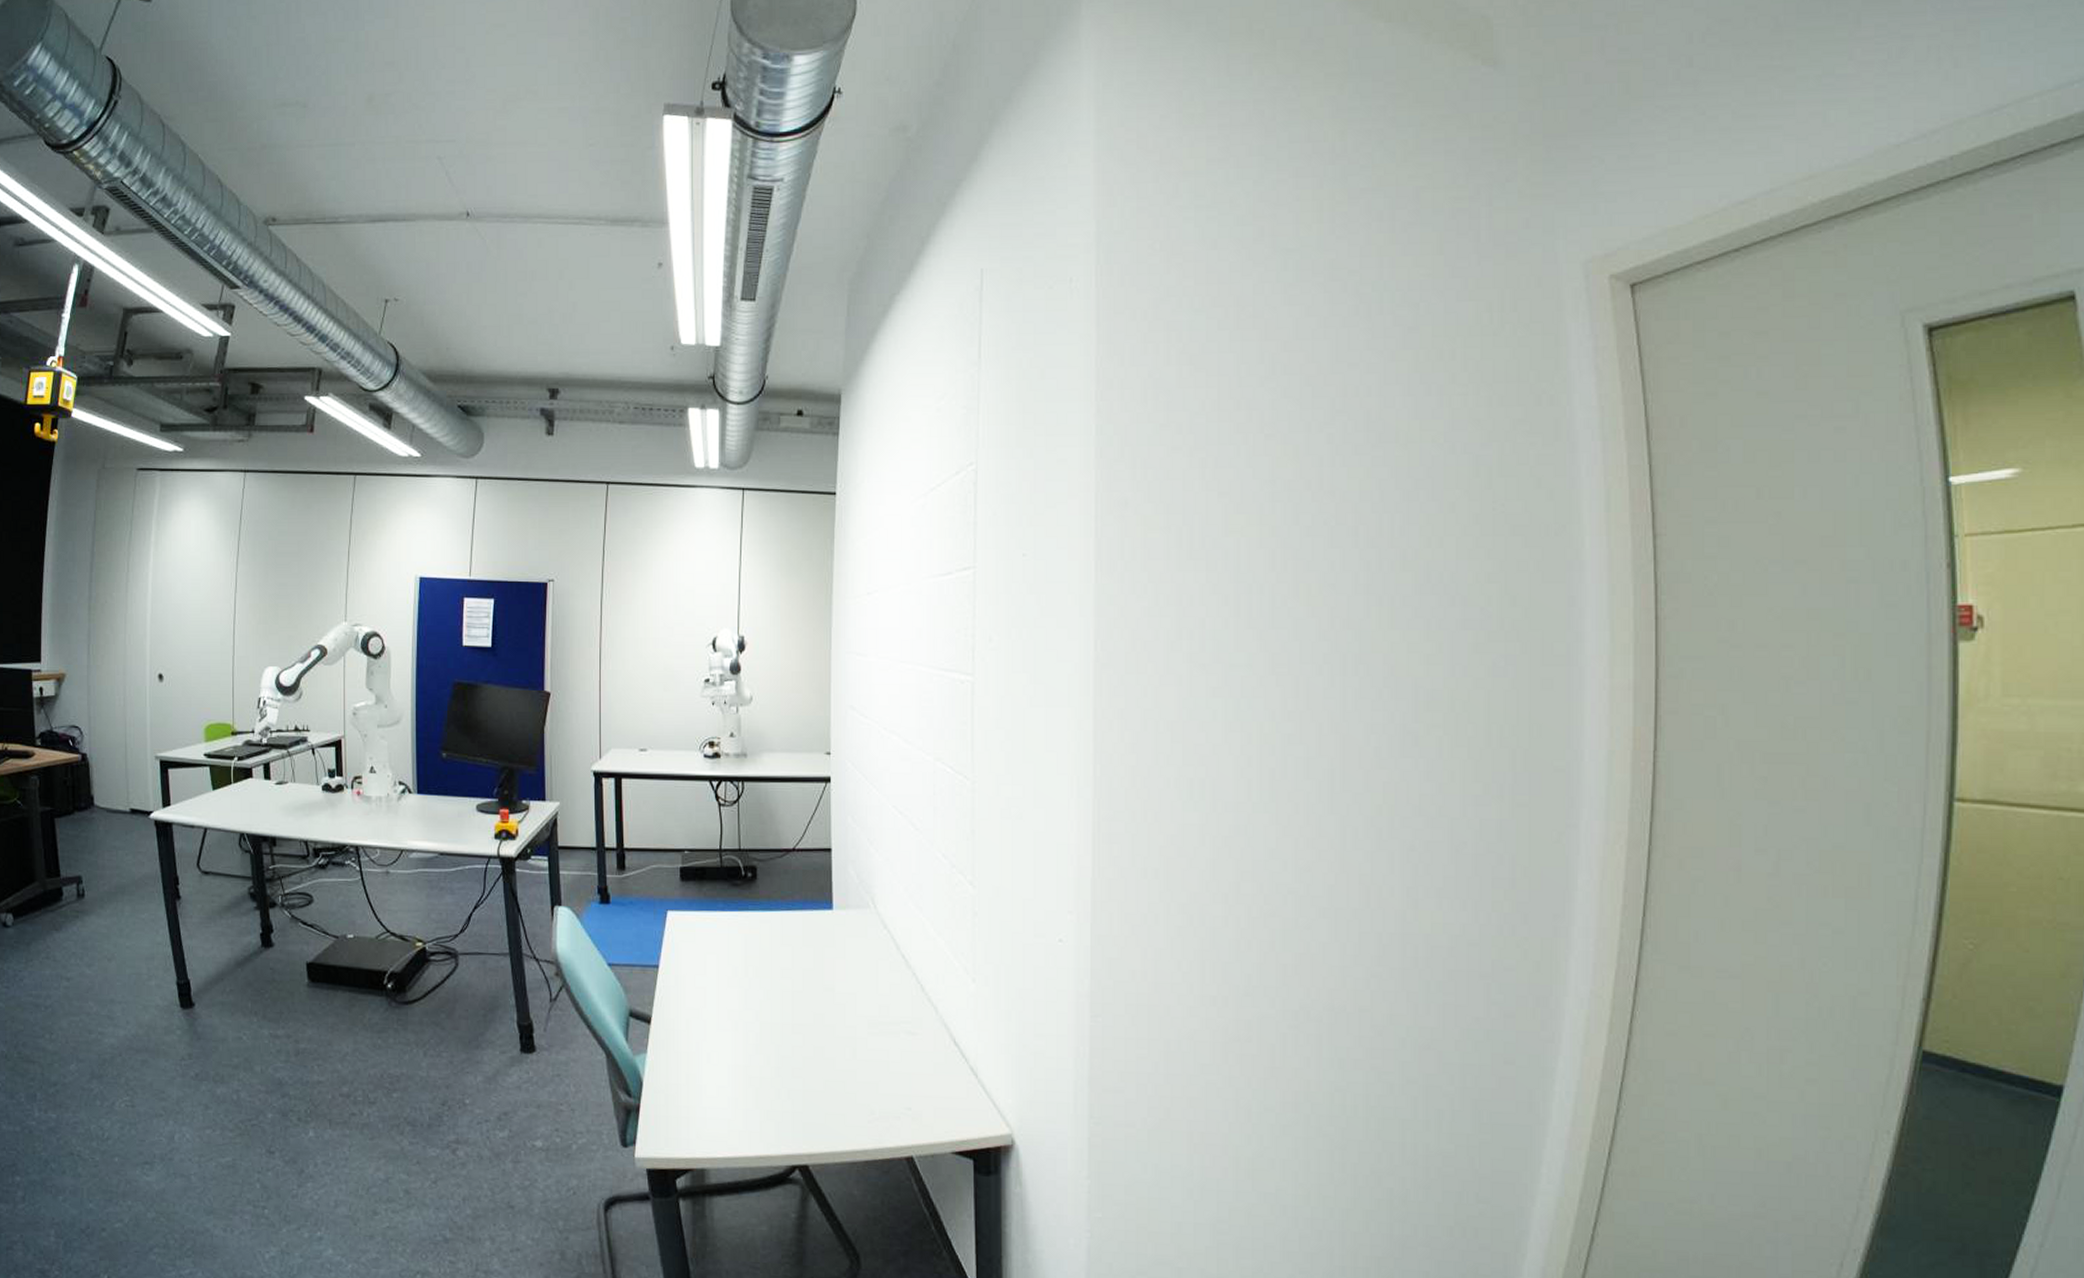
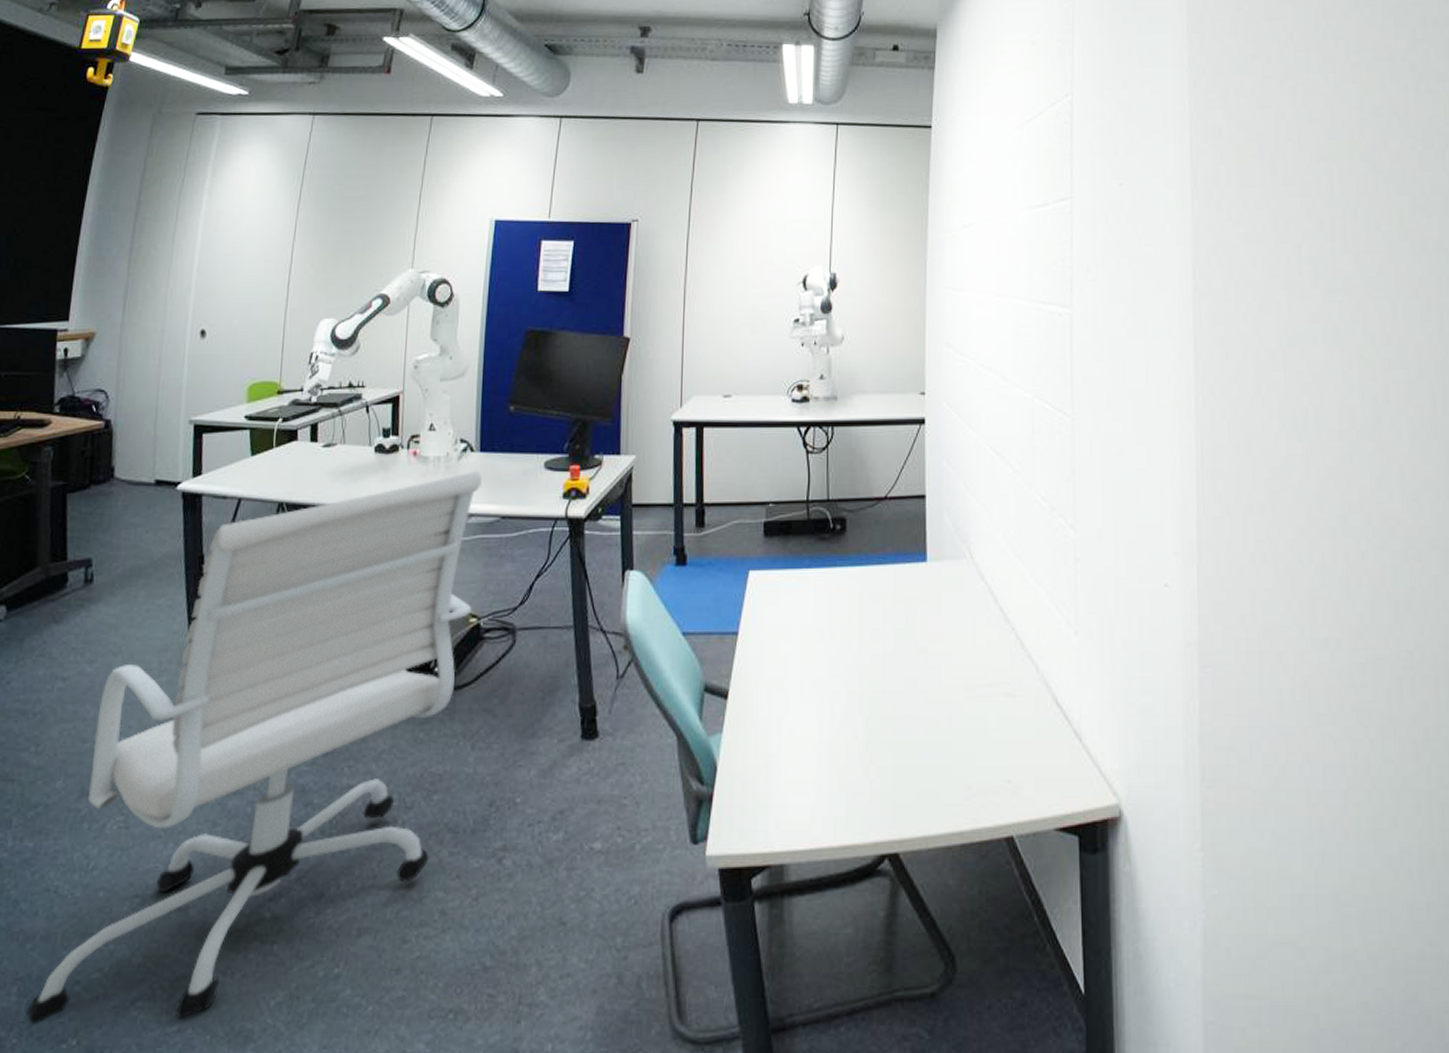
office chair: none [63,810,421,1264] -> present [25,470,483,1025]

